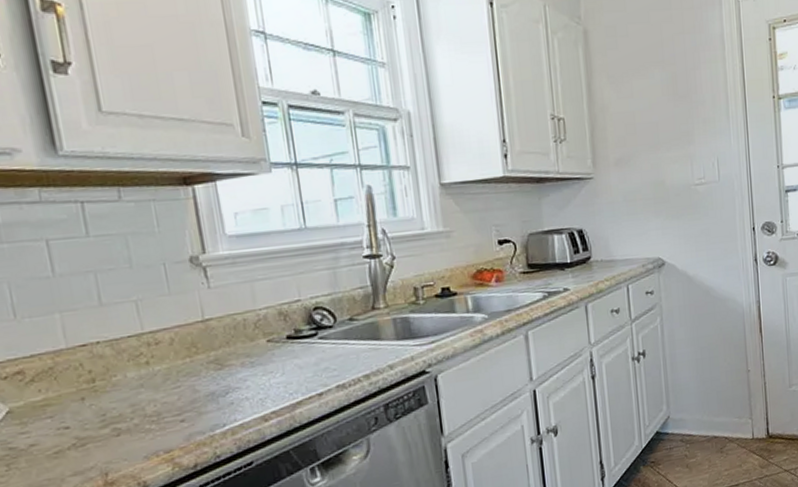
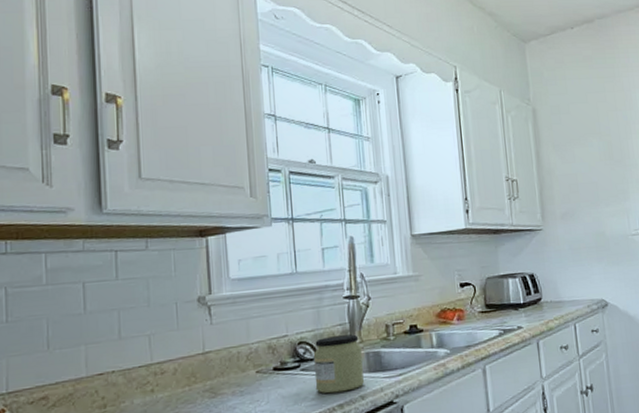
jar: none [331,298,392,364] -> present [313,334,364,394]

